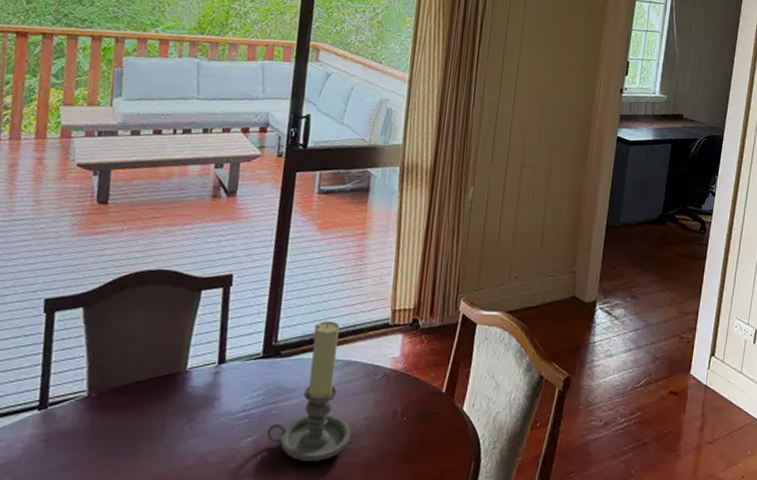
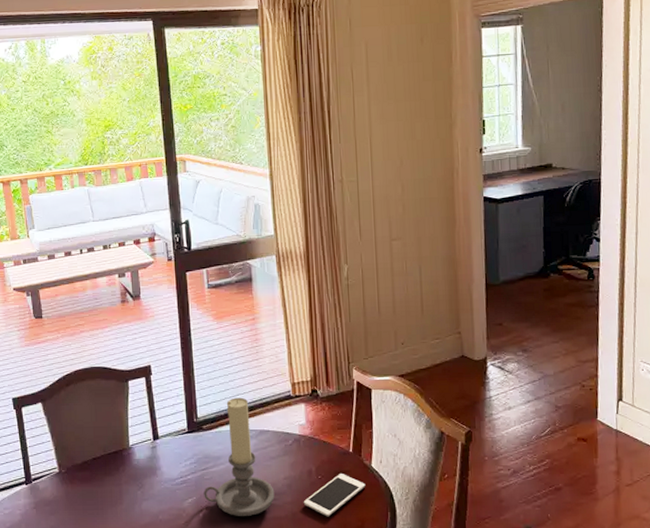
cell phone: none [381,416,453,466] -> present [303,474,366,517]

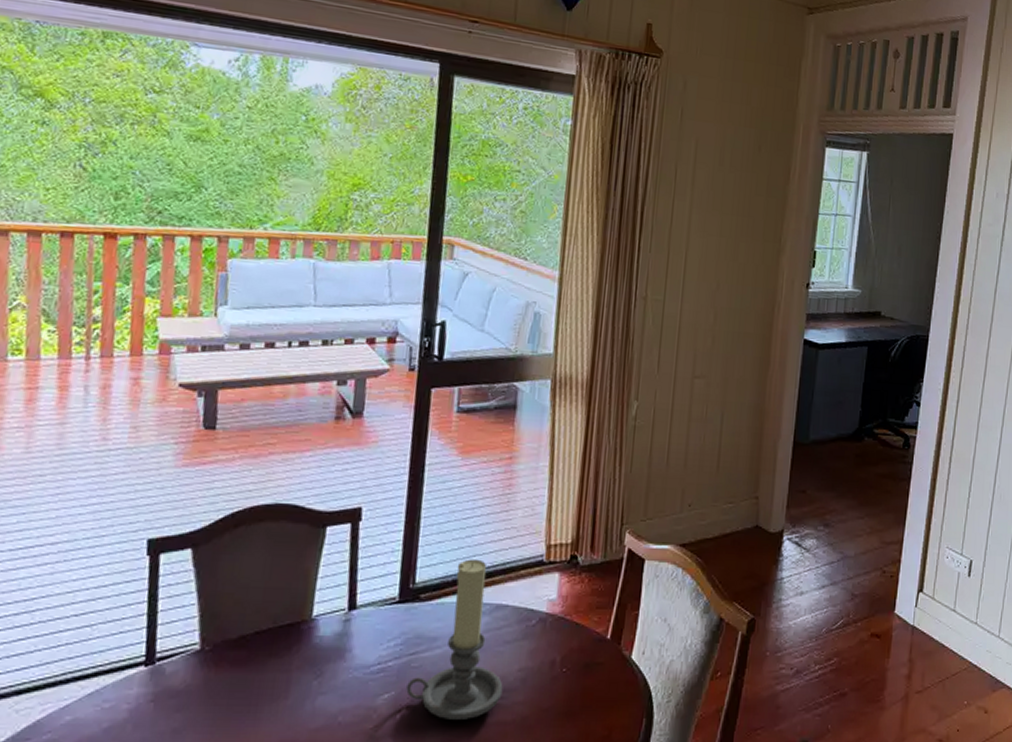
cell phone: present [303,474,366,517] -> none [538,666,621,723]

